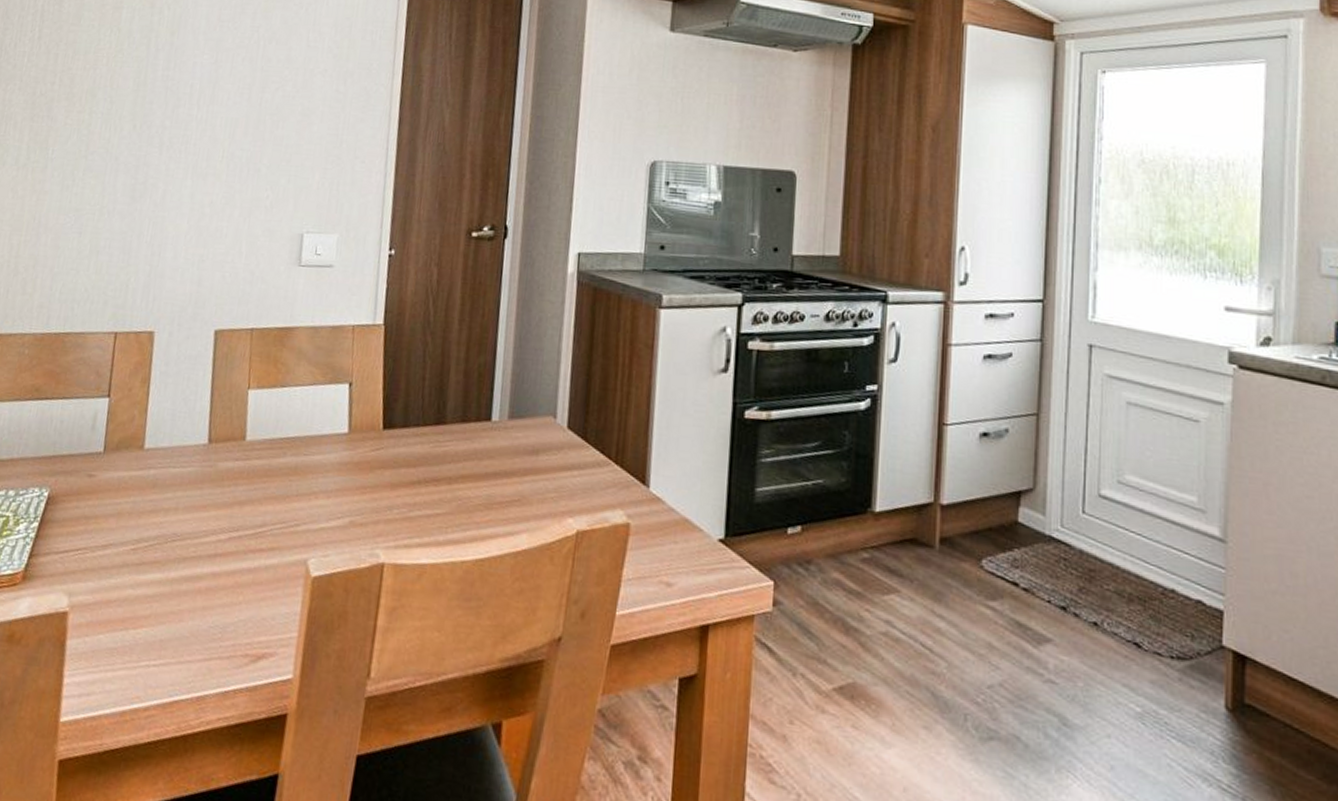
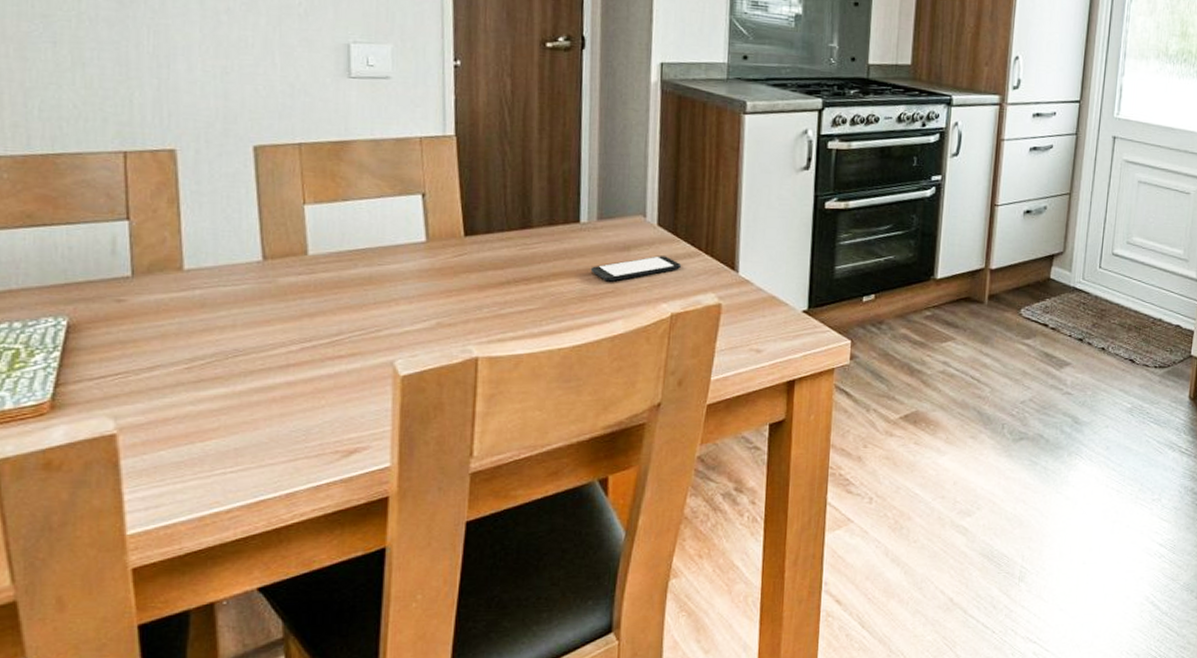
smartphone: none [498,462,590,489] -> present [590,256,682,282]

